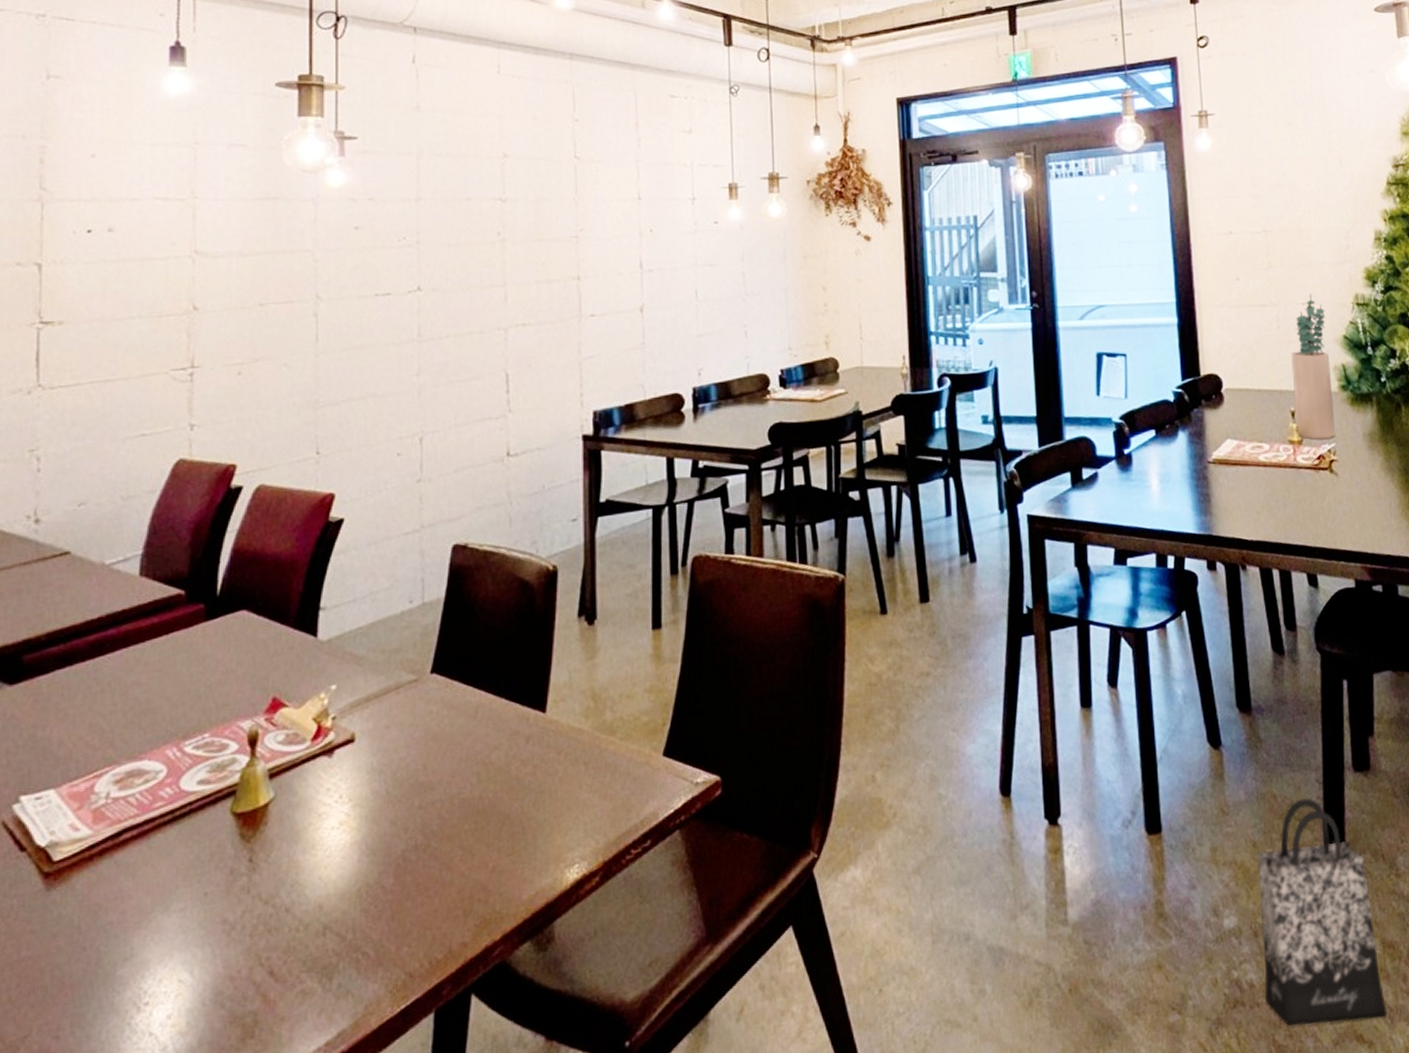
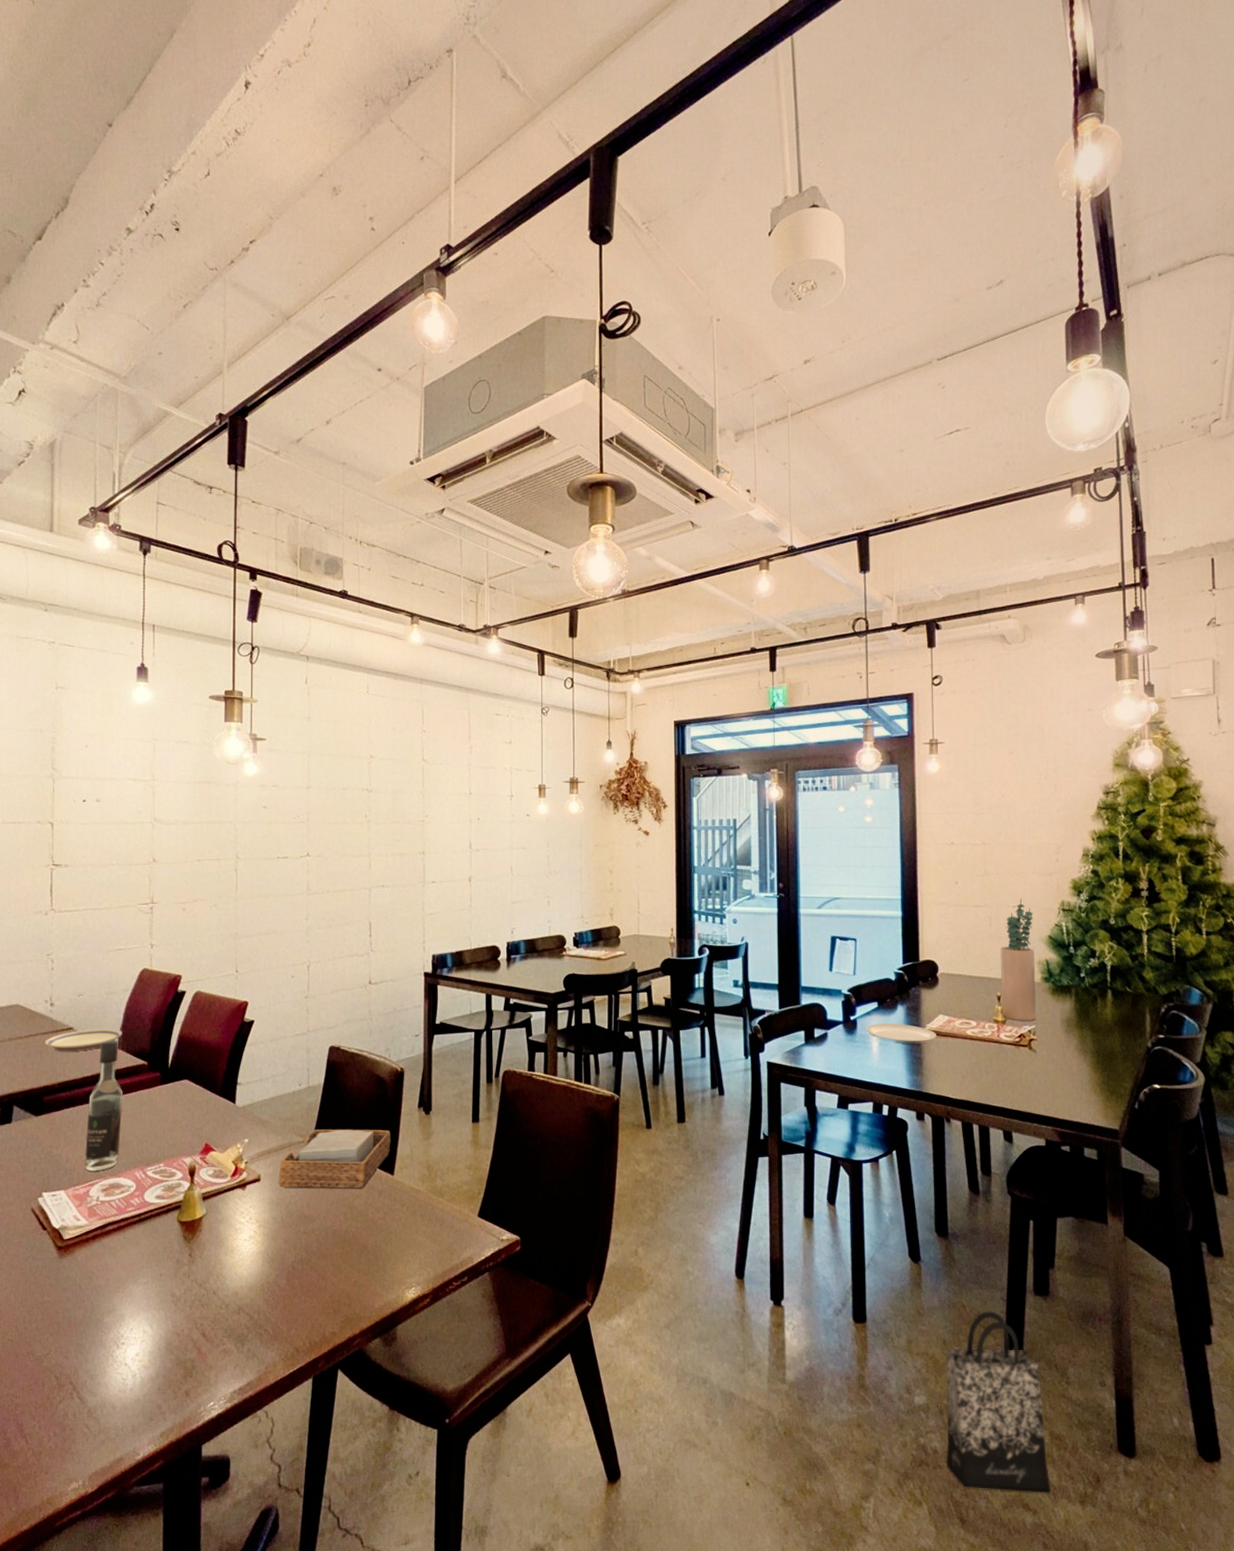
plate: none [26,548,146,587] -> present [45,1029,122,1052]
bottle: none [87,564,147,757] -> present [84,1040,123,1172]
napkin holder: none [381,651,541,748] -> present [278,1129,391,1189]
plate: none [1143,453,1225,479] -> present [866,1023,936,1044]

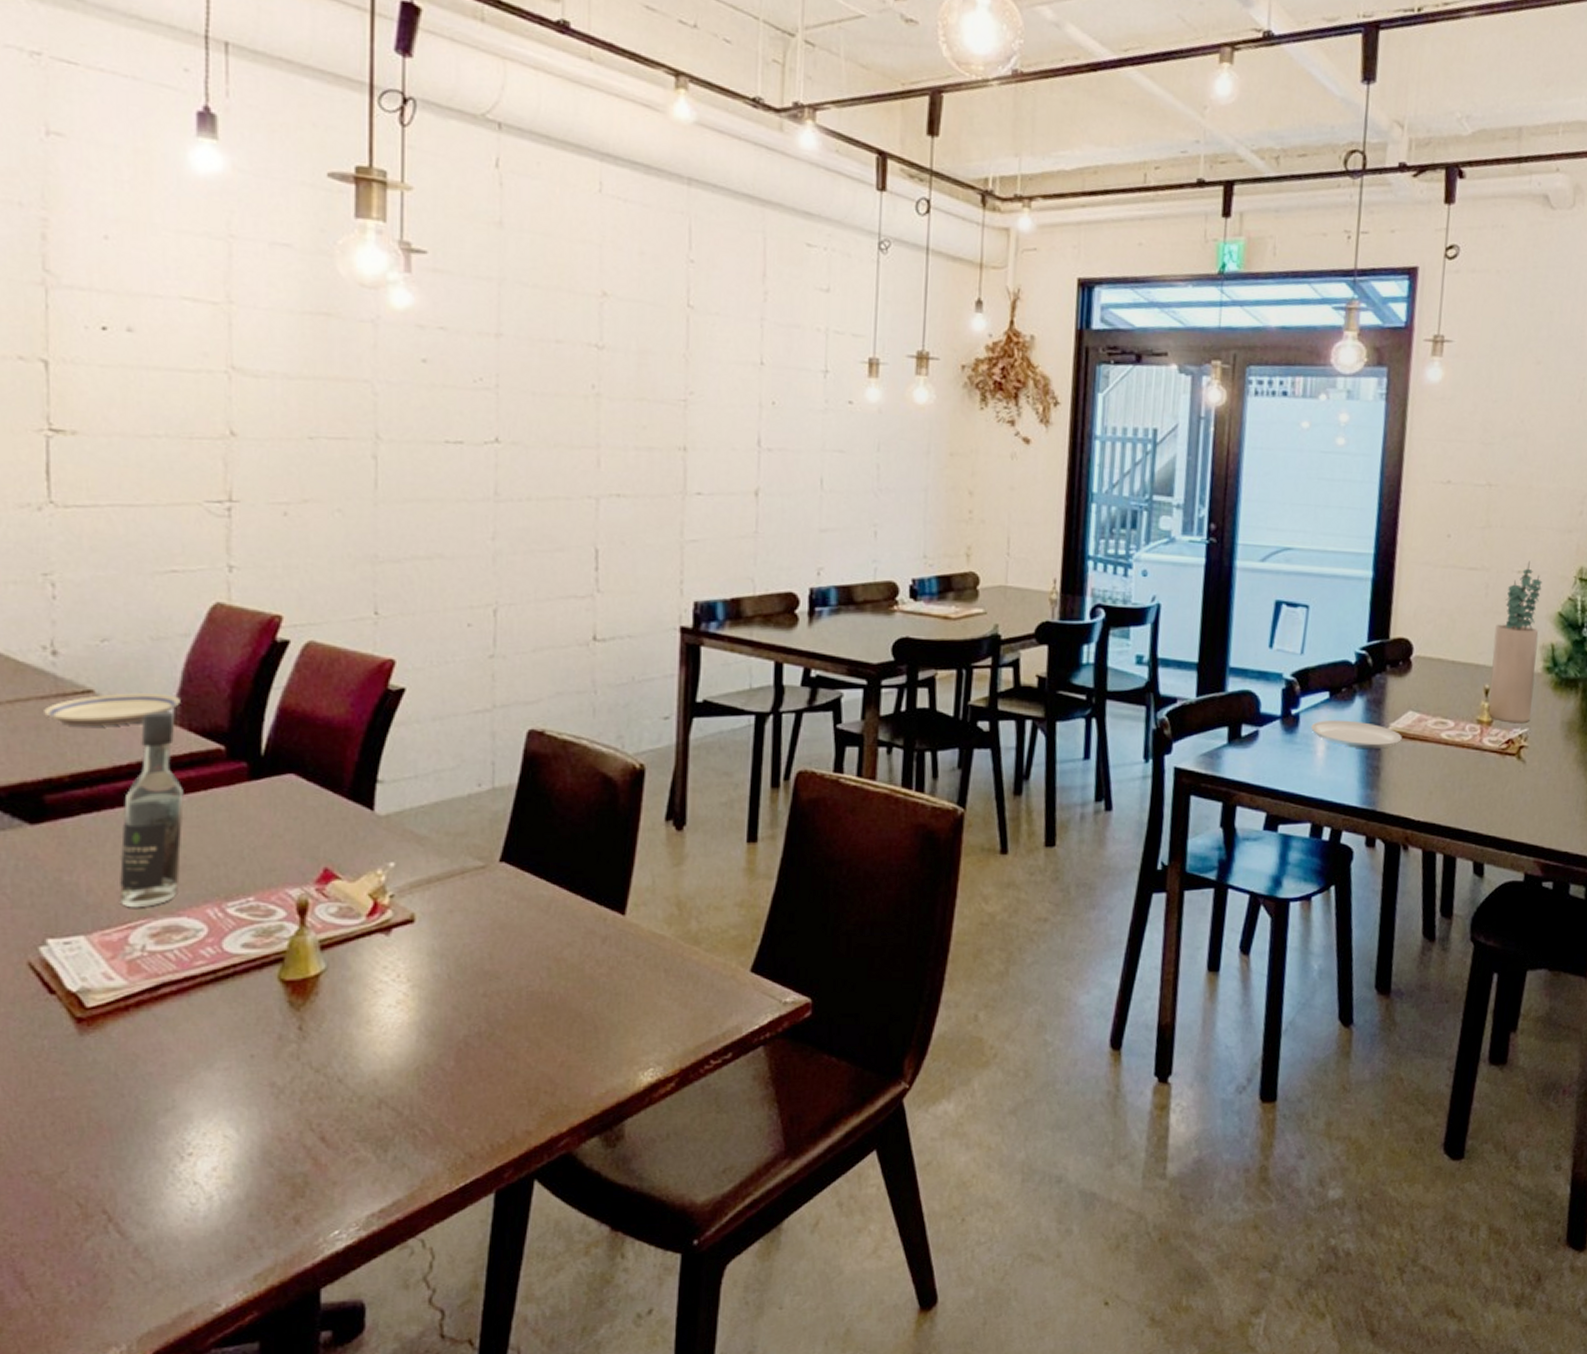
napkin holder: present [278,1129,391,1189] -> none [443,849,623,934]
shopping bag: present [946,1311,1051,1492] -> none [1360,1085,1485,1296]

